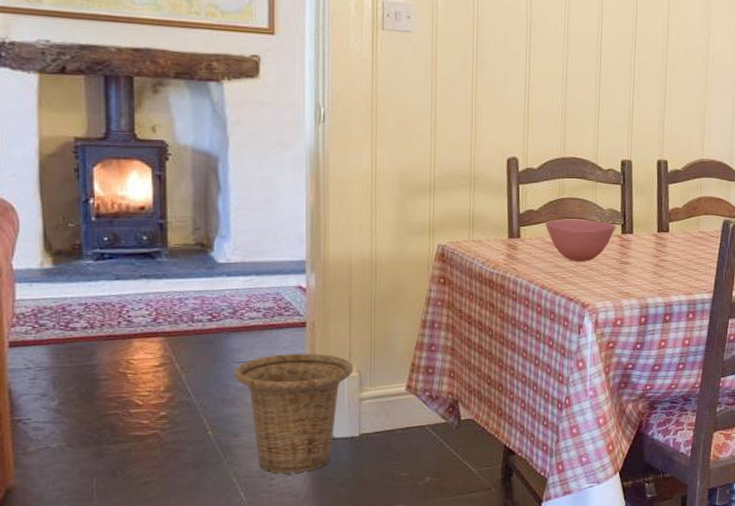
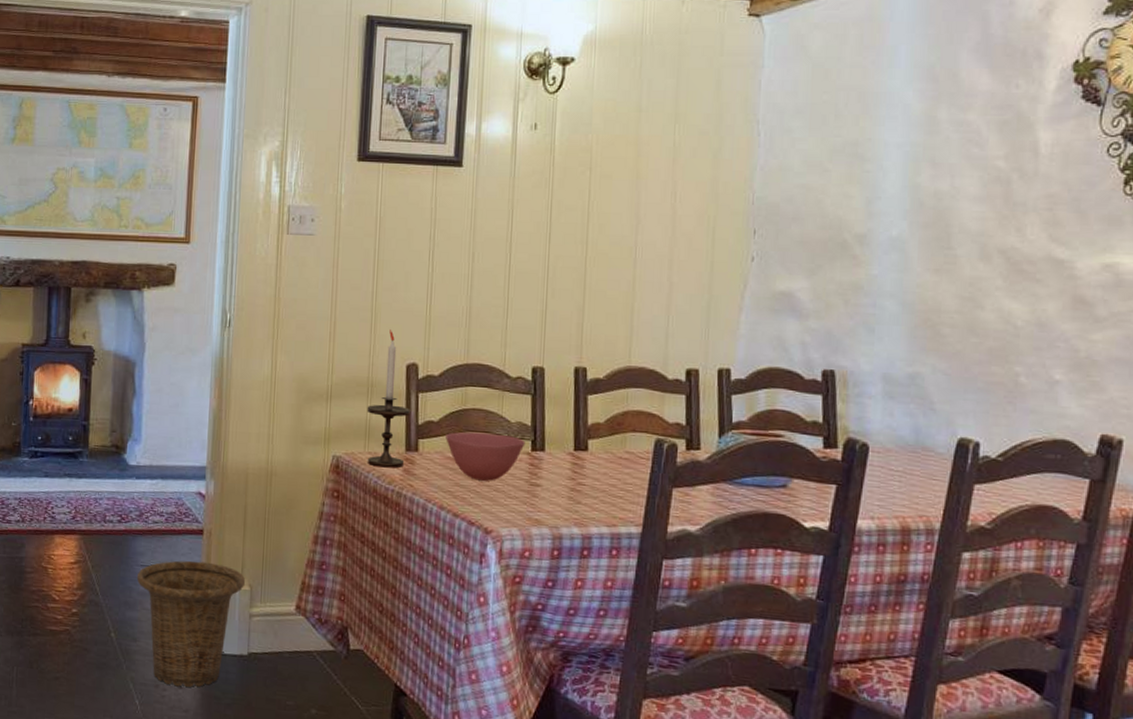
candlestick: none [470,126,512,254] -> present [367,329,410,468]

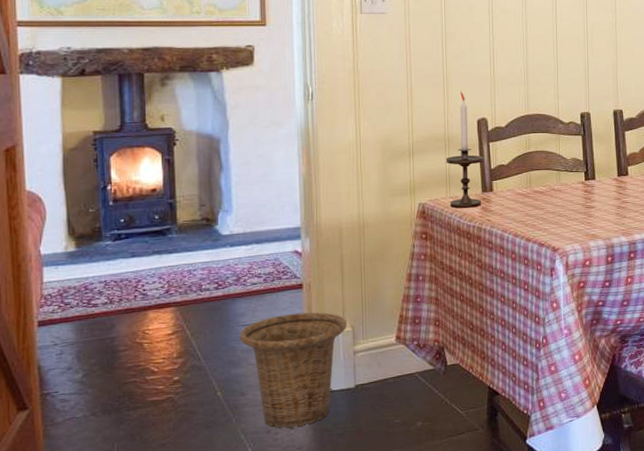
bowl: present [446,431,526,481] -> none [515,169,580,209]

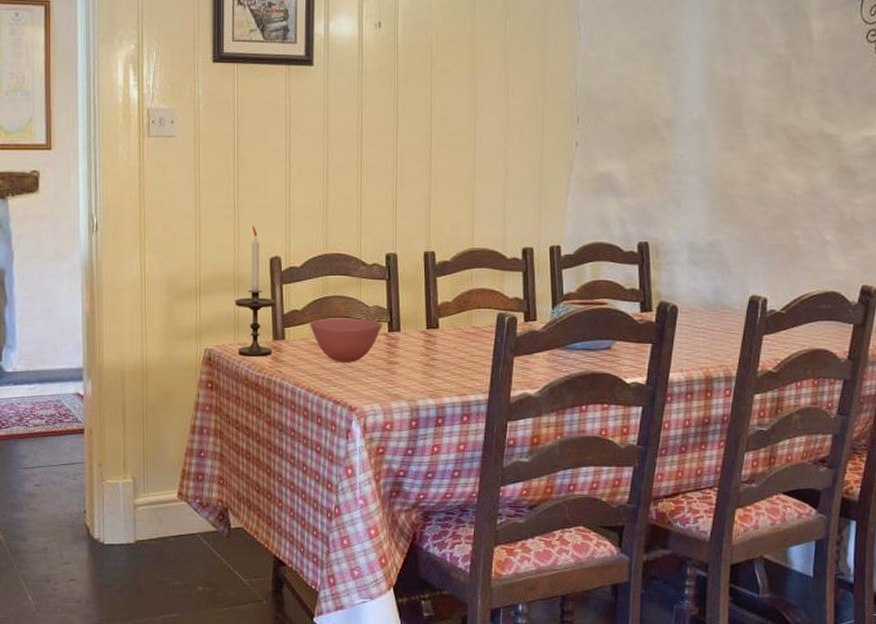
basket: present [239,312,346,428] -> none [21,459,127,579]
bowl: none [515,169,580,209] -> present [310,318,383,362]

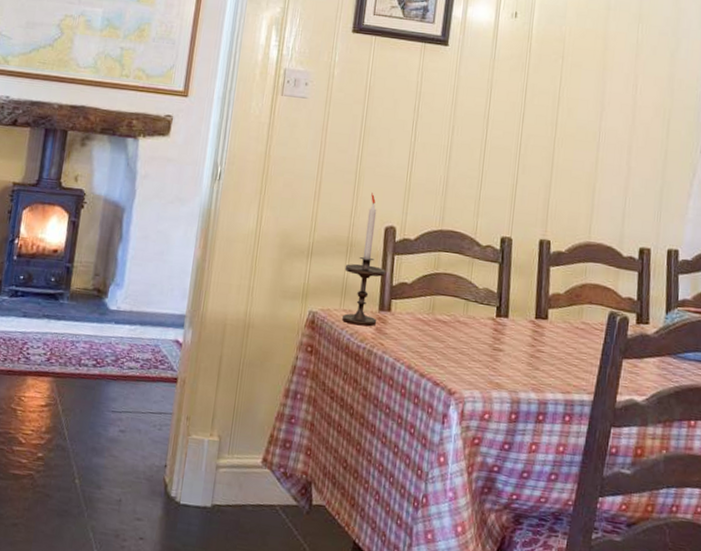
bowl: present [310,318,383,362] -> none [417,294,491,344]

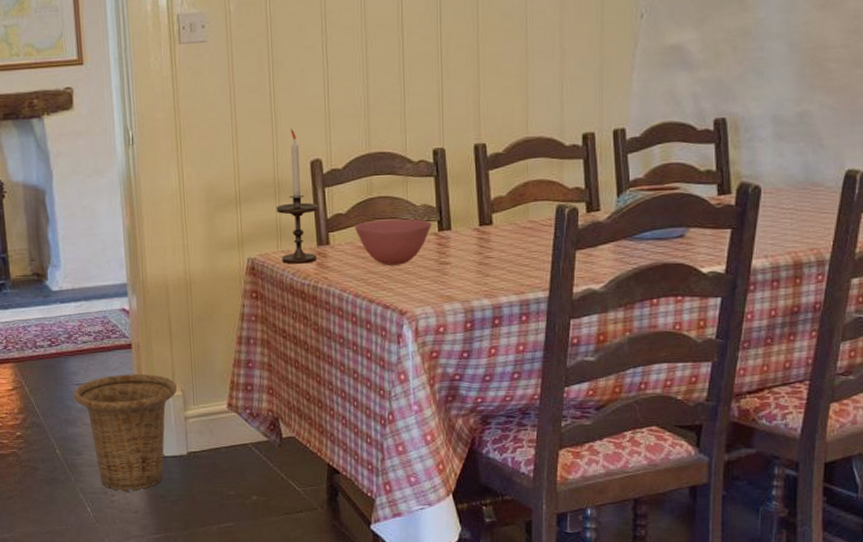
basket: none [106,408,215,539] -> present [73,373,177,491]
bowl: none [417,294,491,344] -> present [355,218,432,266]

